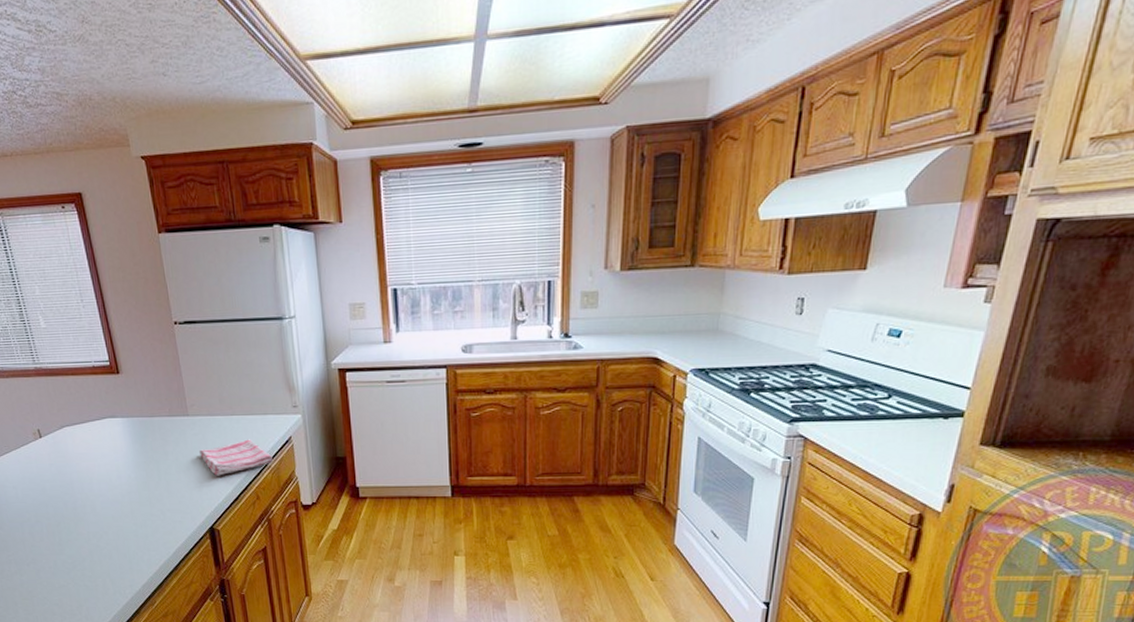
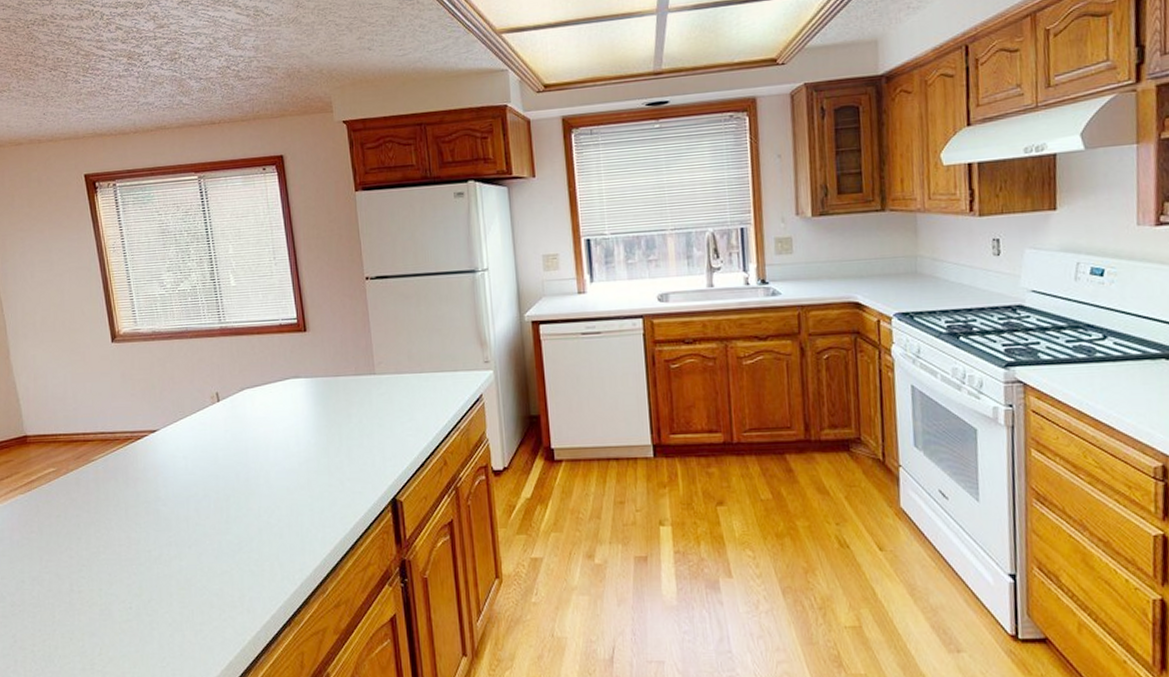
dish towel: present [199,439,273,476] -> none [385,398,462,440]

